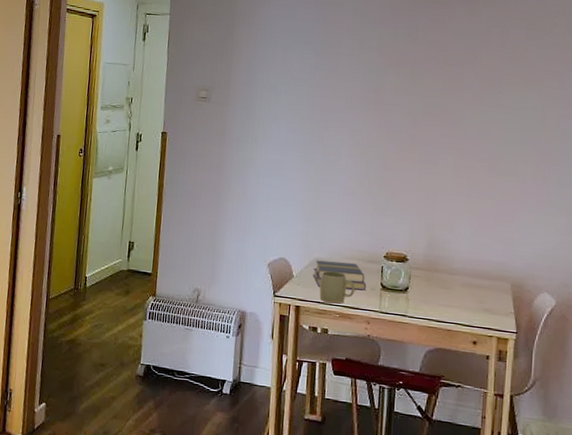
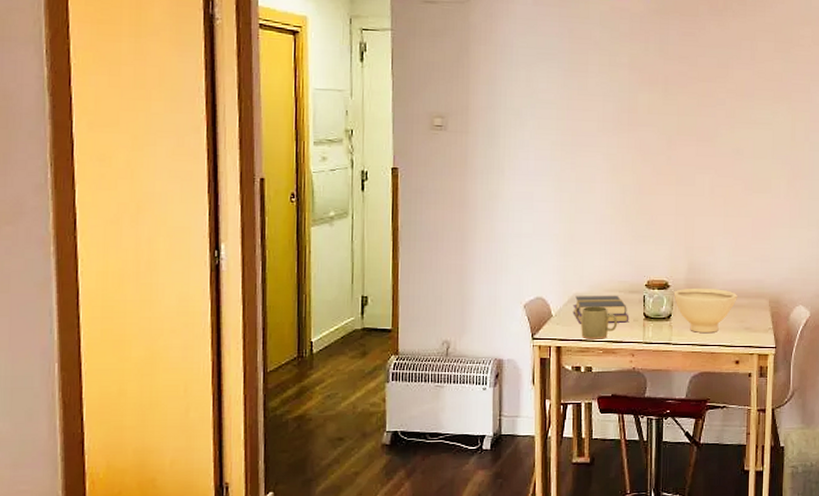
bowl: none [411,263,478,310] -> present [673,288,737,333]

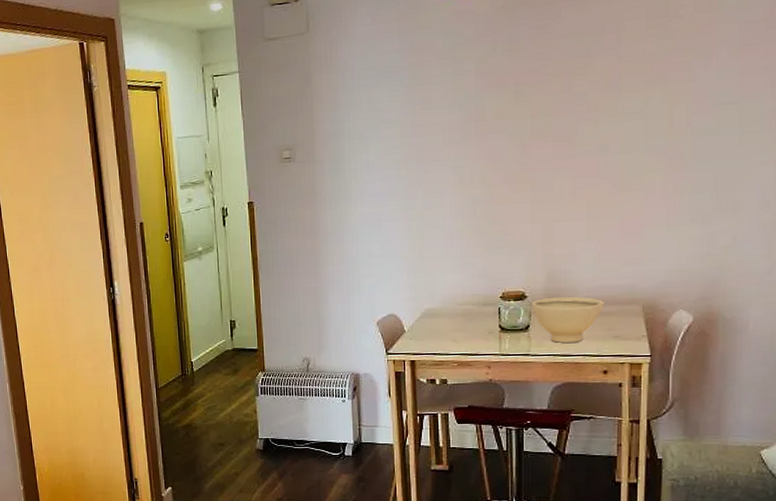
book: present [572,295,629,324] -> none [425,308,484,338]
mug: present [580,306,618,339] -> none [433,320,472,353]

